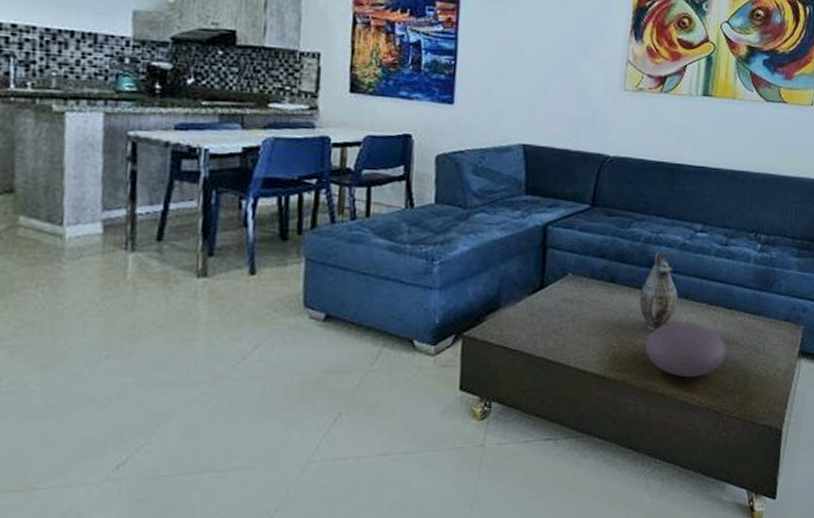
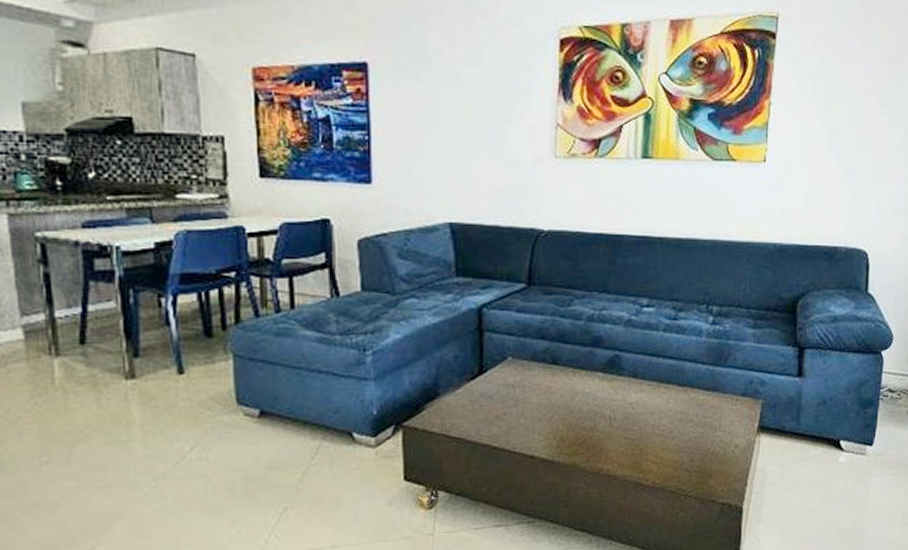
decorative vase: present [639,251,678,331] -> none [585,329,626,413]
decorative bowl: present [645,322,727,378] -> none [593,401,680,459]

